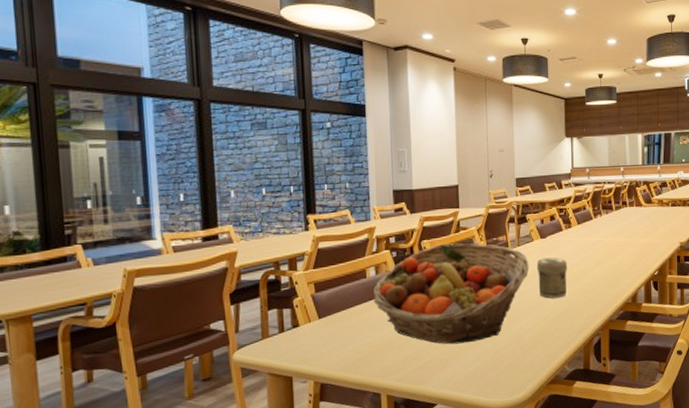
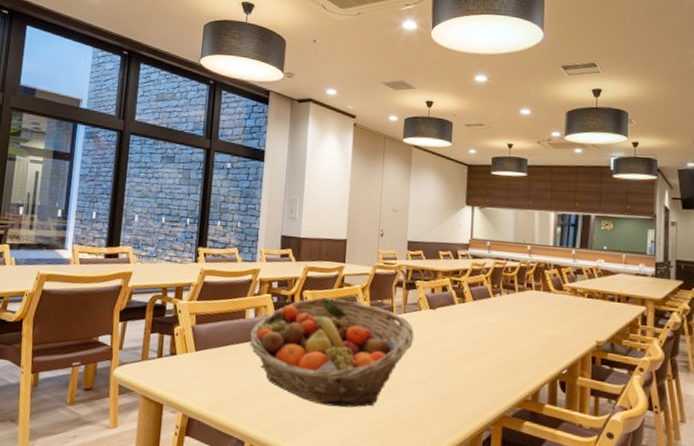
jar: present [536,257,567,299] -> none [422,330,457,378]

